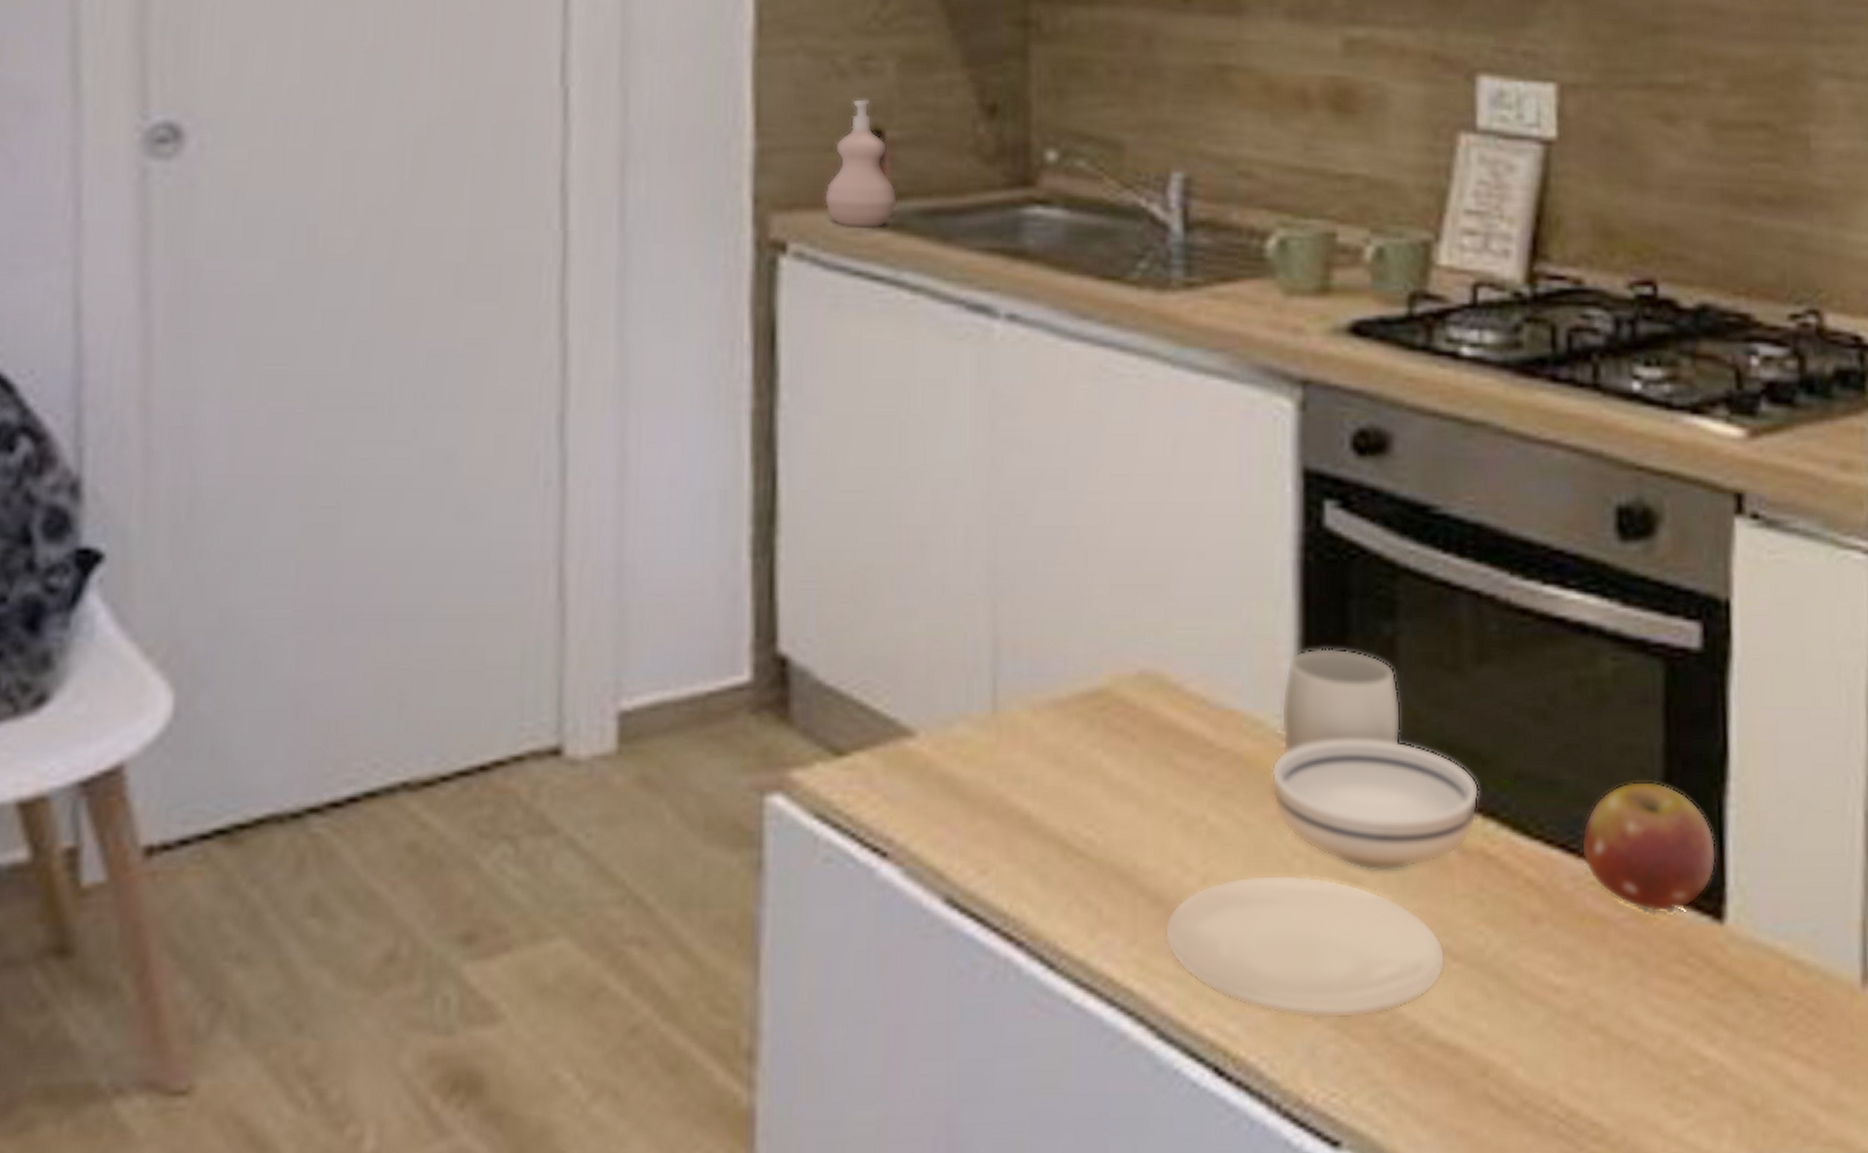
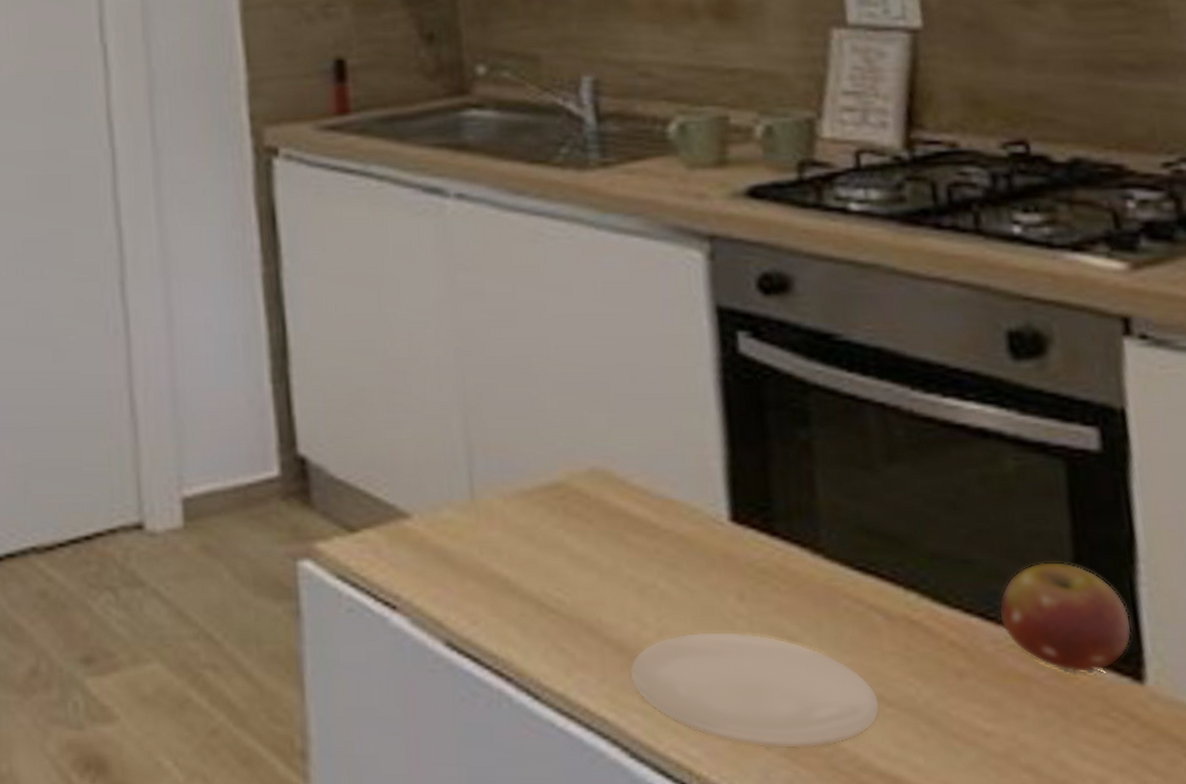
soap bottle: present [823,98,897,230] -> none [303,36,361,135]
bowl: present [1270,739,1480,871] -> none [709,524,899,631]
mug: present [1280,647,1402,753] -> none [714,449,824,534]

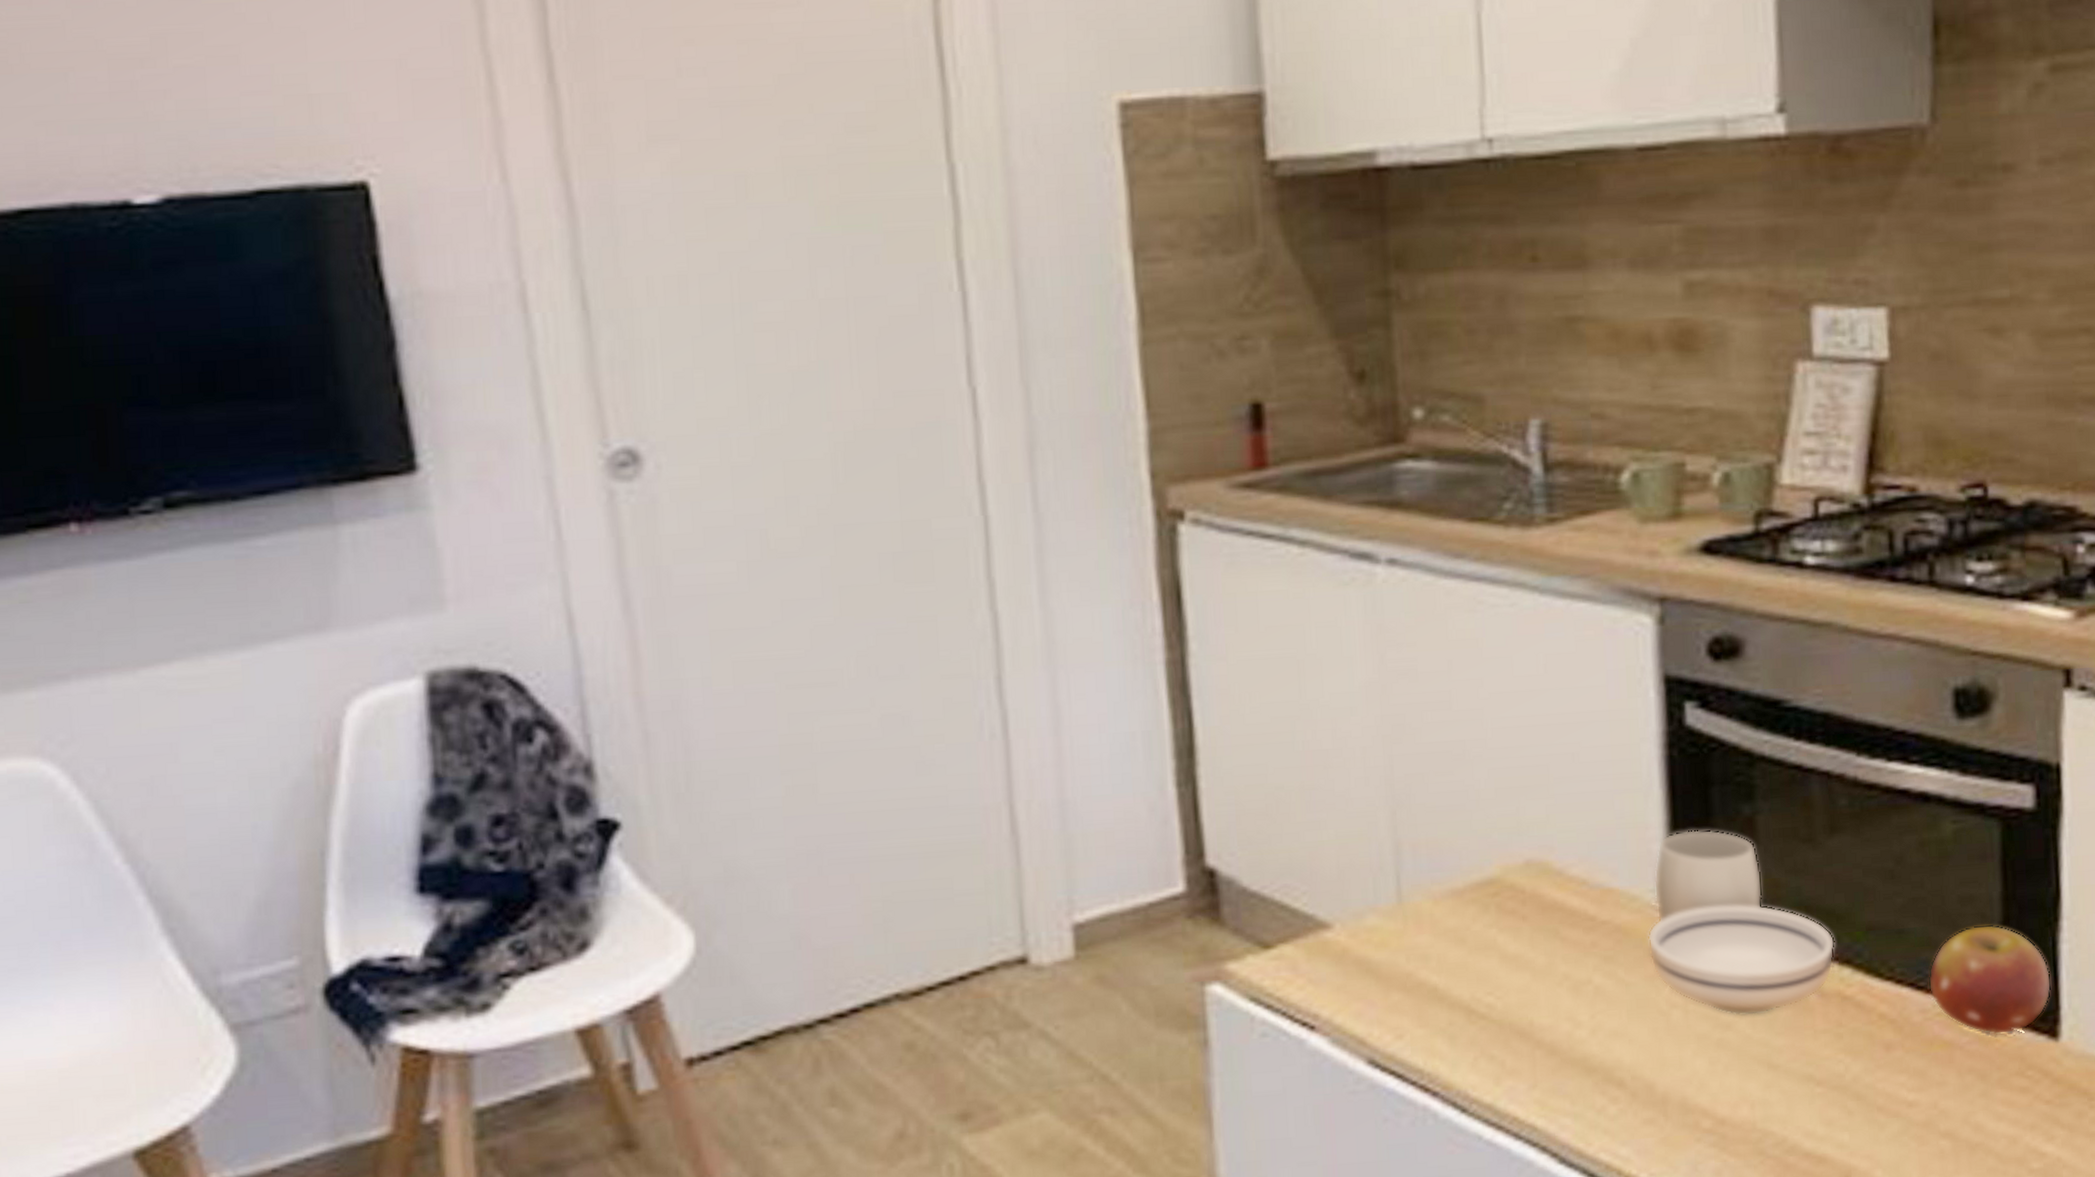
plate: present [630,632,879,748] -> none [1562,1024,1809,1139]
bowl: none [709,524,899,631] -> present [1647,905,1835,1016]
mug: none [714,449,824,534] -> present [1653,829,1764,922]

